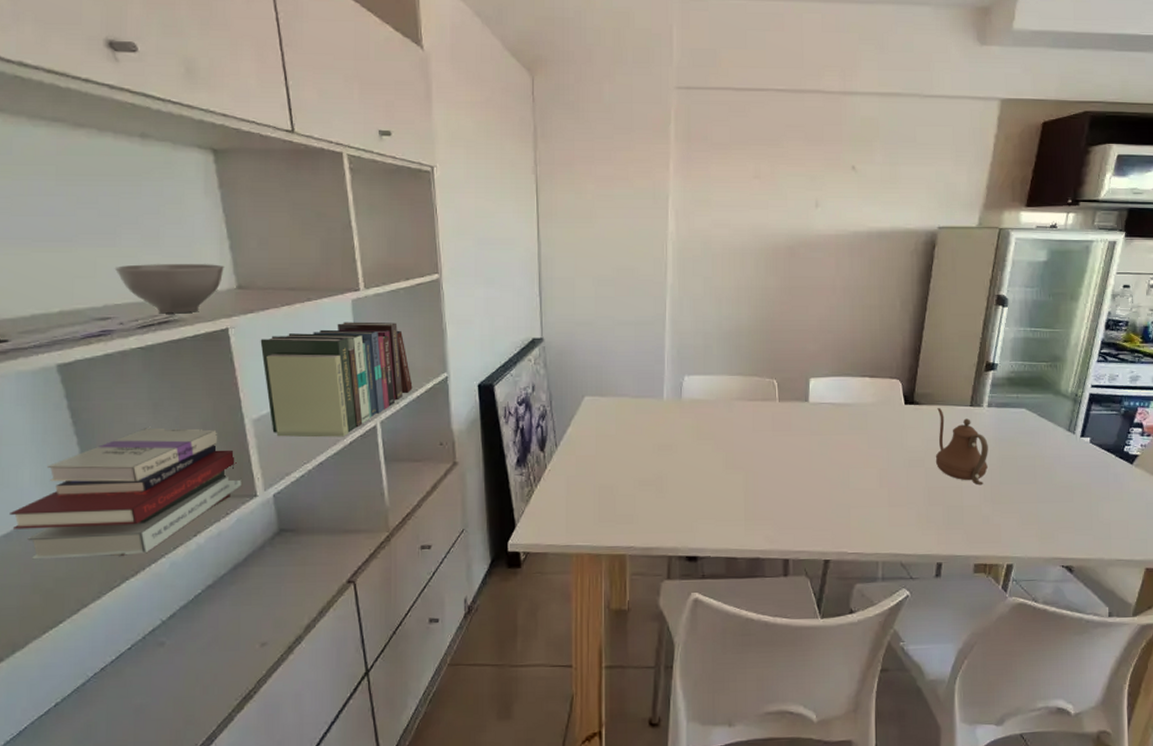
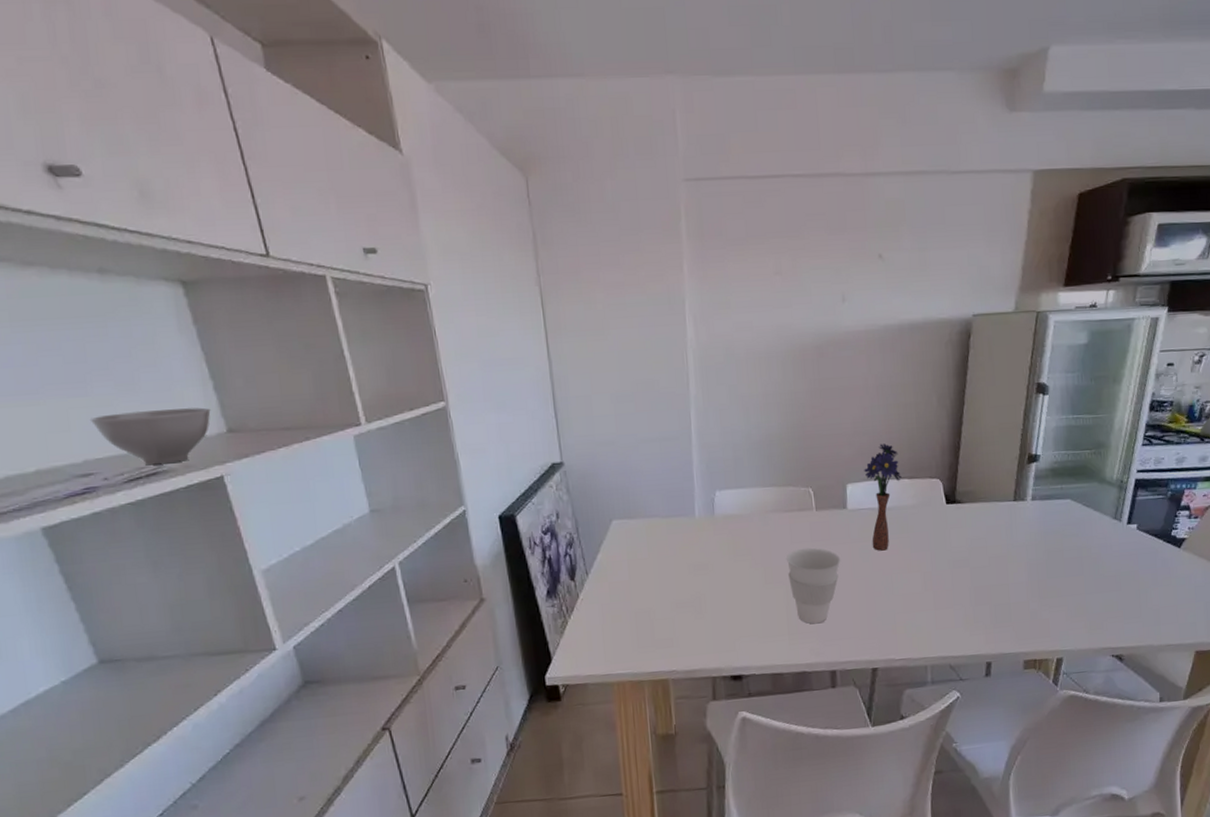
books: present [10,426,242,560] -> none [14,585,259,733]
books: present [260,321,413,438] -> none [259,457,429,587]
cup: none [747,437,800,512] -> present [786,547,841,624]
flower arrangement: none [827,342,863,445] -> present [864,443,902,551]
teapot: present [935,408,988,486] -> none [980,505,1034,581]

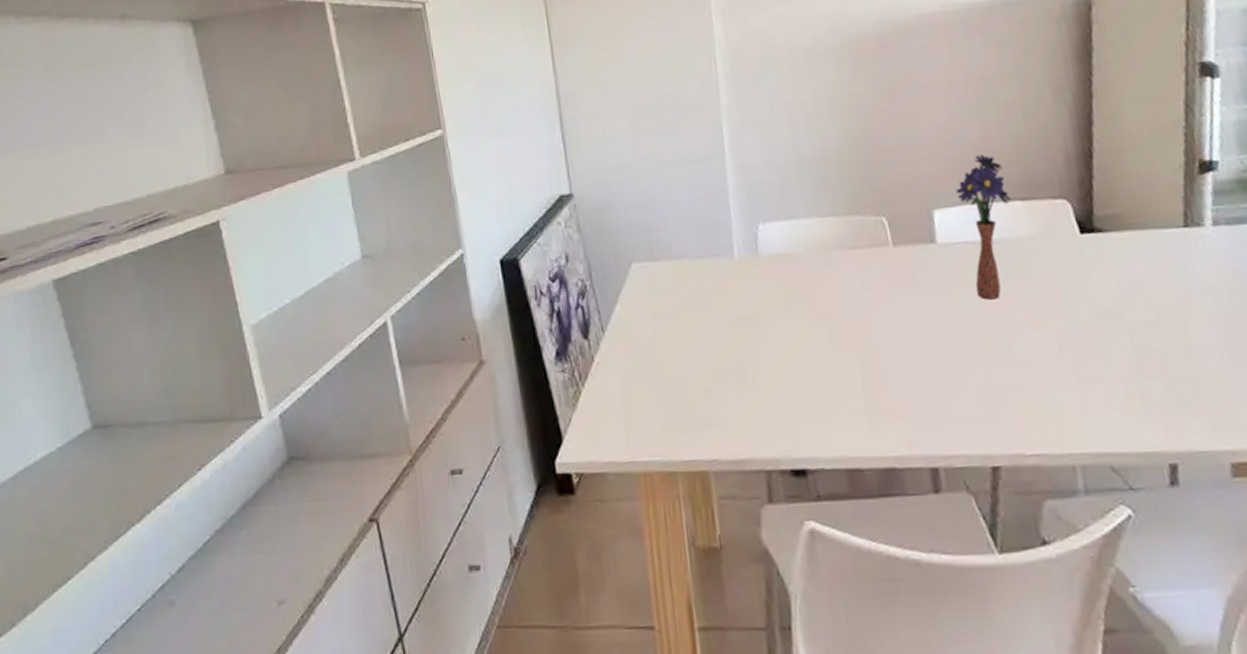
bowl: present [89,407,211,466] -> none [102,148,211,212]
cup: present [786,547,841,624] -> none [856,296,934,401]

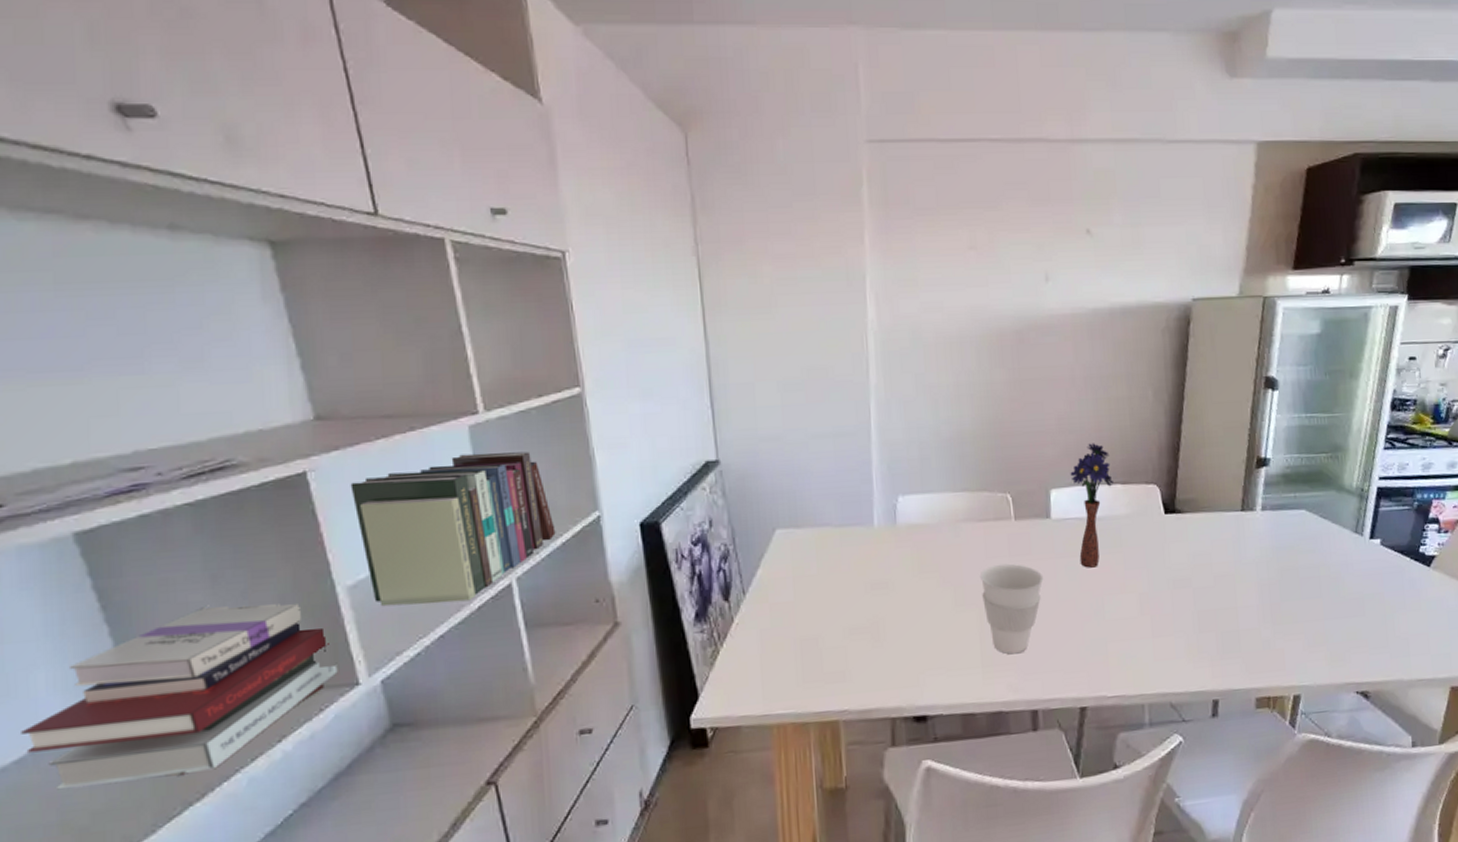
books: none [15,342,245,505] -> present [21,604,338,790]
books: none [253,194,424,345] -> present [350,451,556,607]
cup: none [856,296,934,401] -> present [979,563,1044,655]

